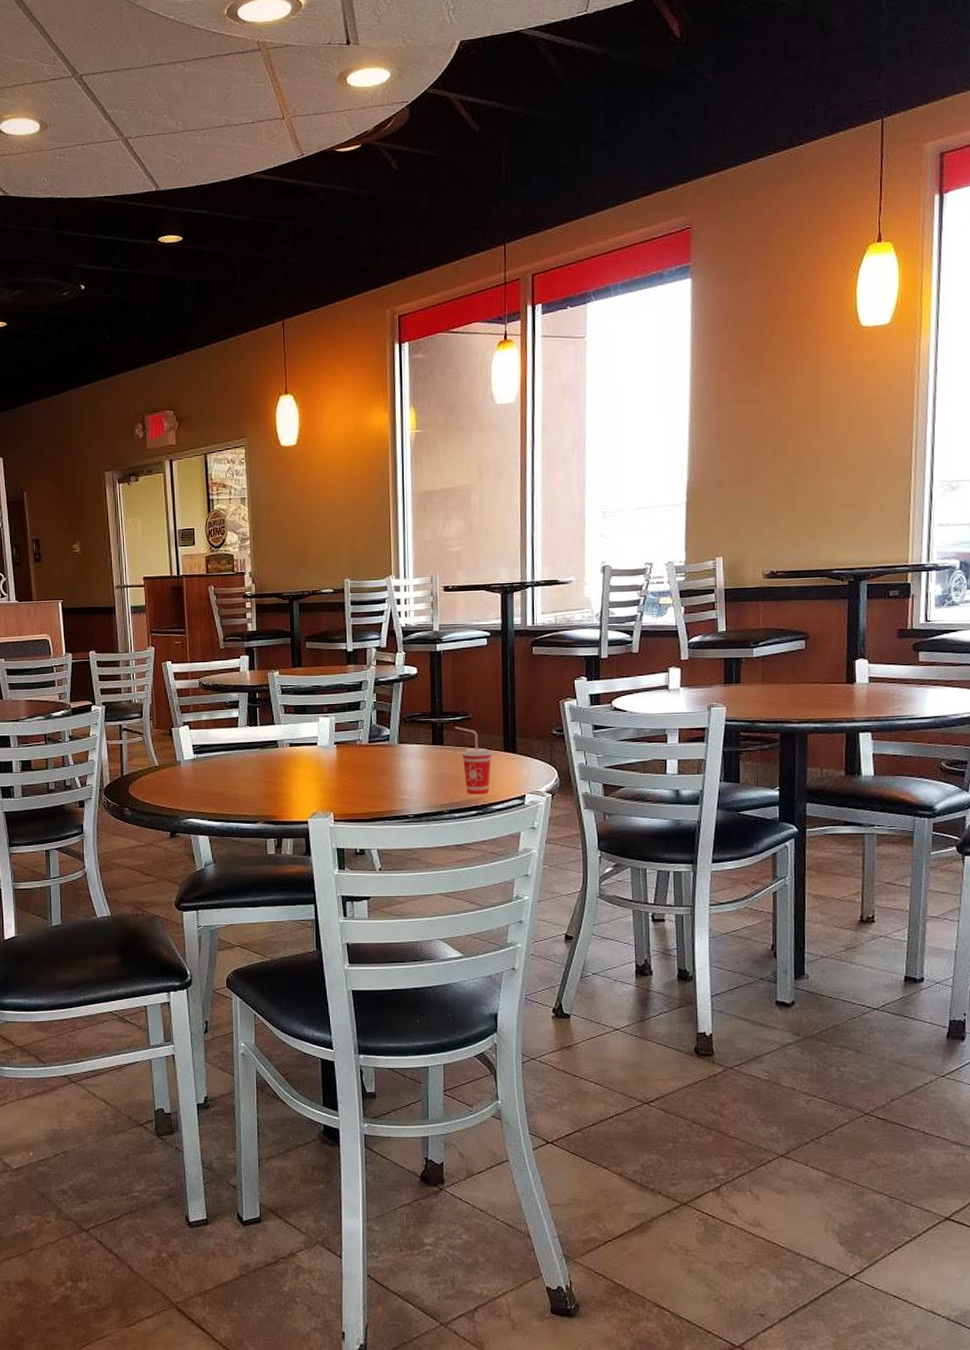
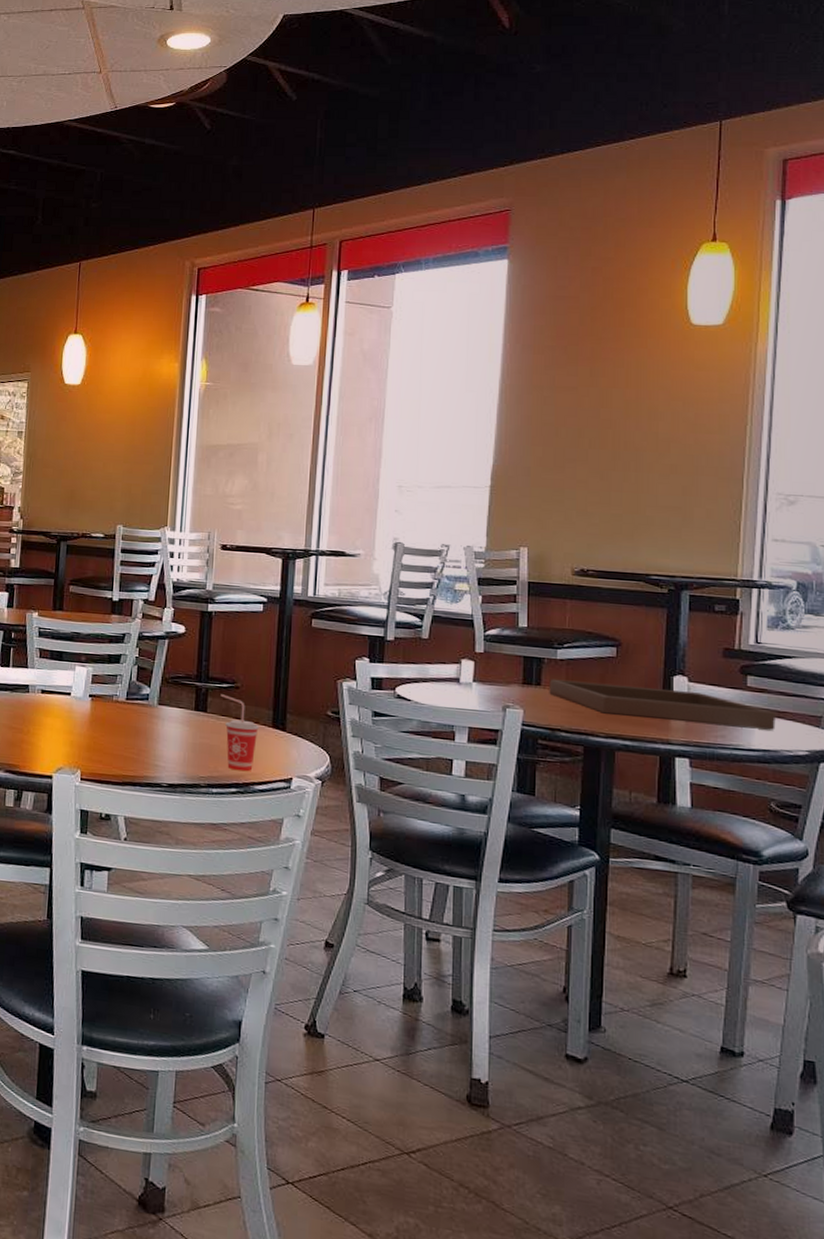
tray: none [748,672,944,702] -> present [549,679,775,730]

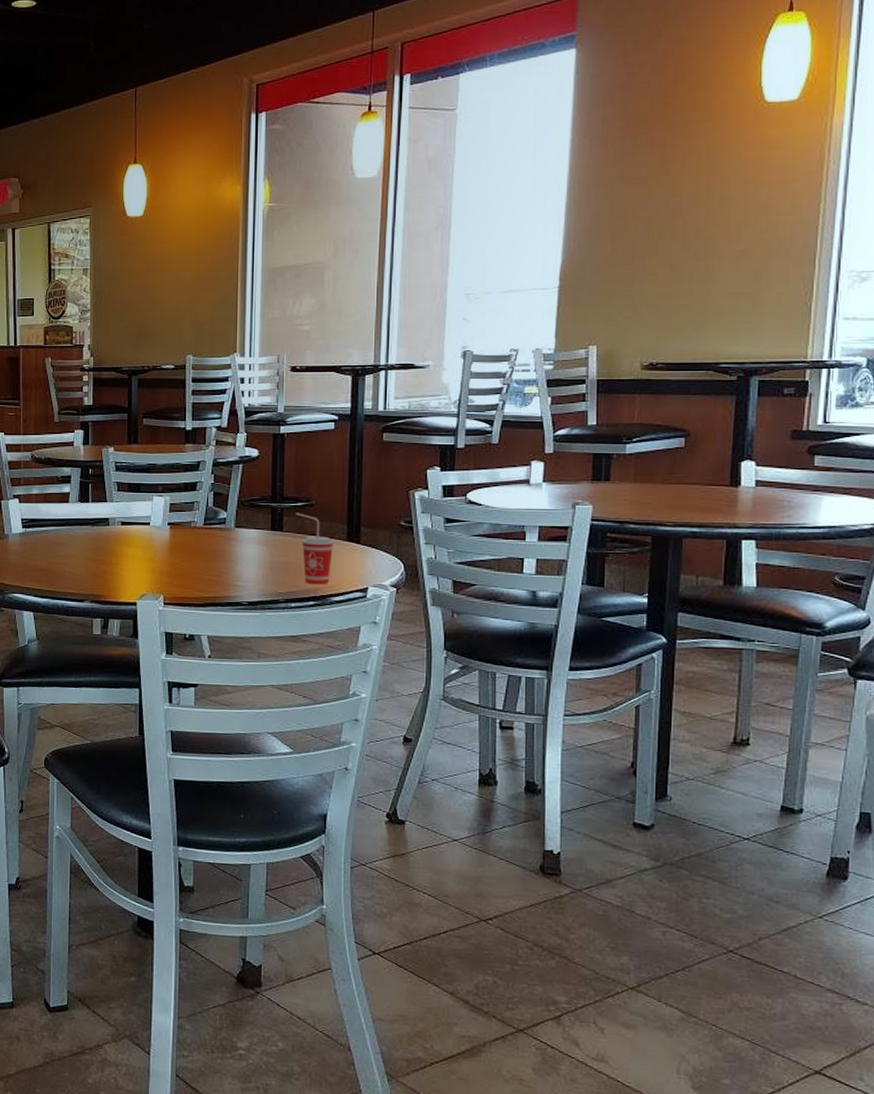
tray: present [549,679,775,730] -> none [618,473,842,507]

